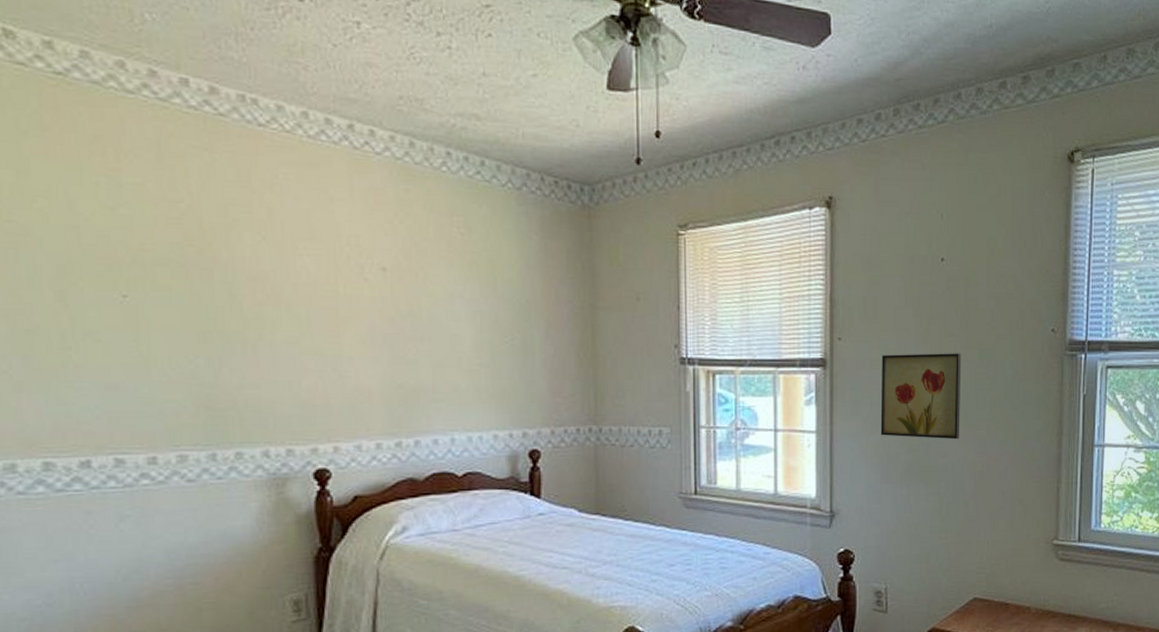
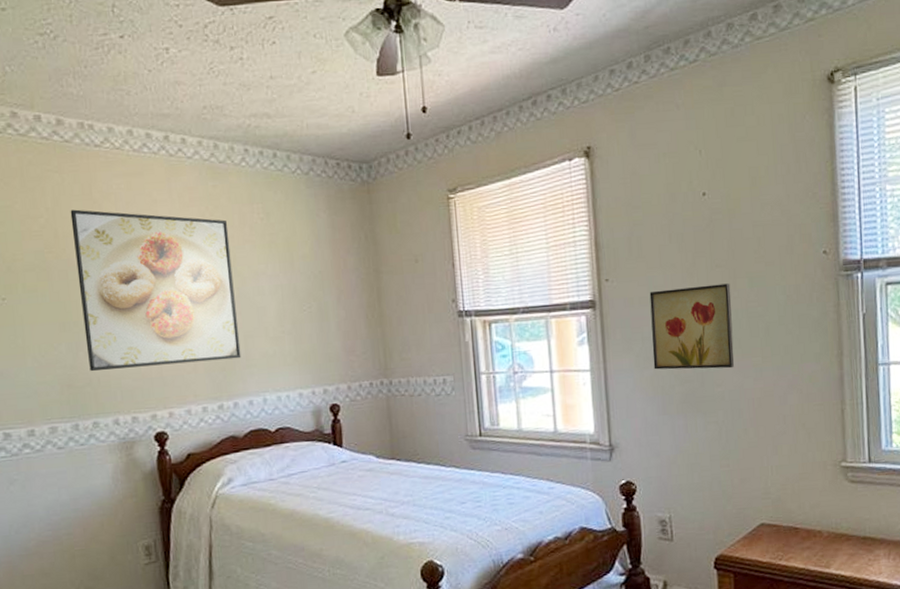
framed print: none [221,197,427,393] -> present [70,209,241,372]

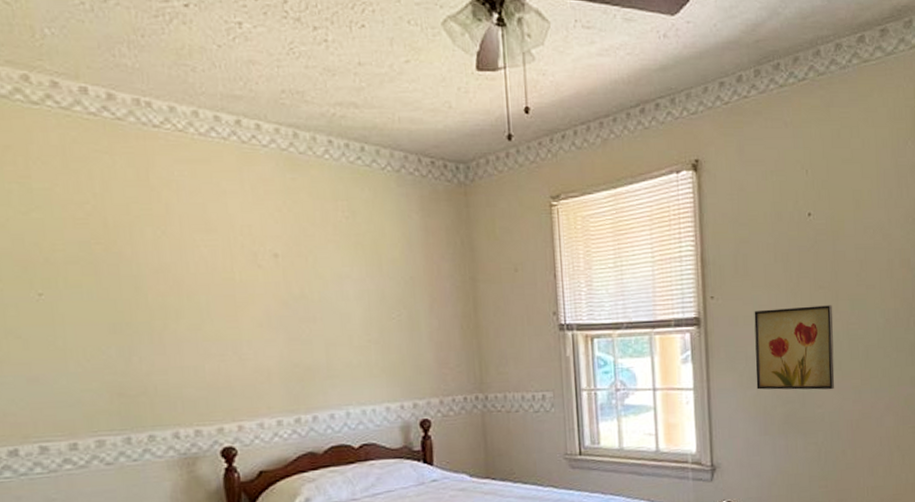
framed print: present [70,209,241,372] -> none [122,196,322,379]

